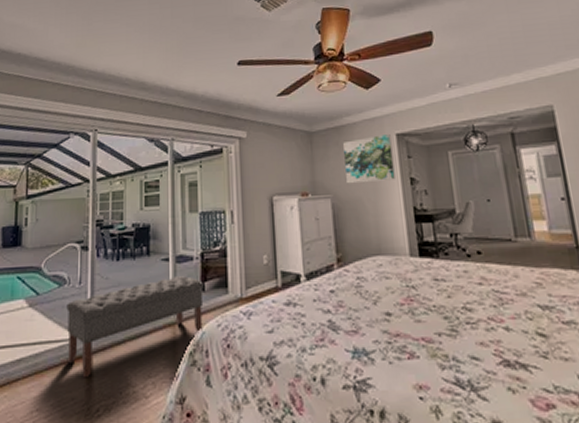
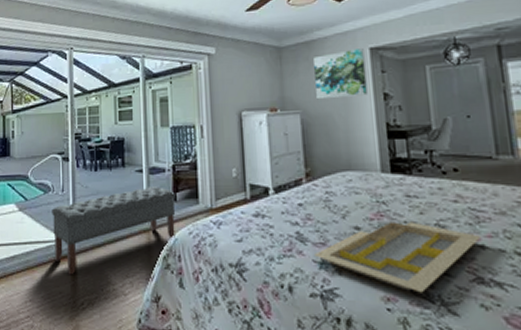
serving tray: none [346,305,506,379] -> present [313,222,482,293]

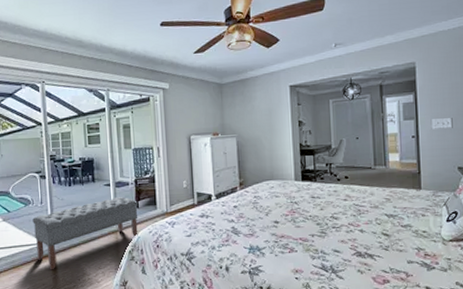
serving tray: present [313,222,482,293] -> none [244,216,361,265]
wall art: present [314,47,368,100] -> none [247,85,287,126]

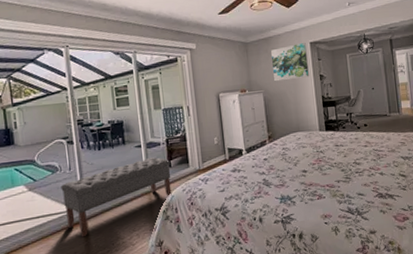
wall art: none [247,85,287,126] -> present [271,42,309,82]

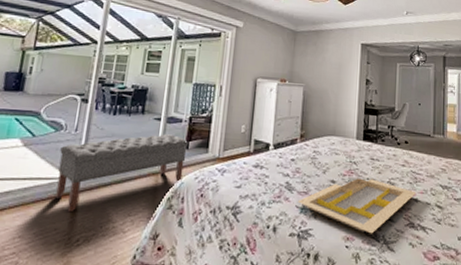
wall art: present [271,42,309,82] -> none [318,42,357,79]
serving tray: none [276,162,381,209] -> present [297,178,417,234]

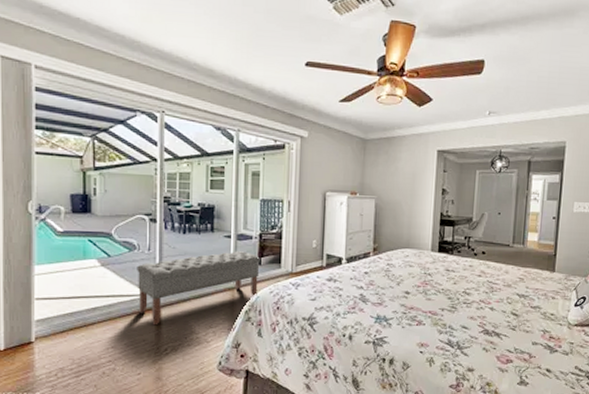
serving tray: present [297,178,417,234] -> none [371,289,492,341]

